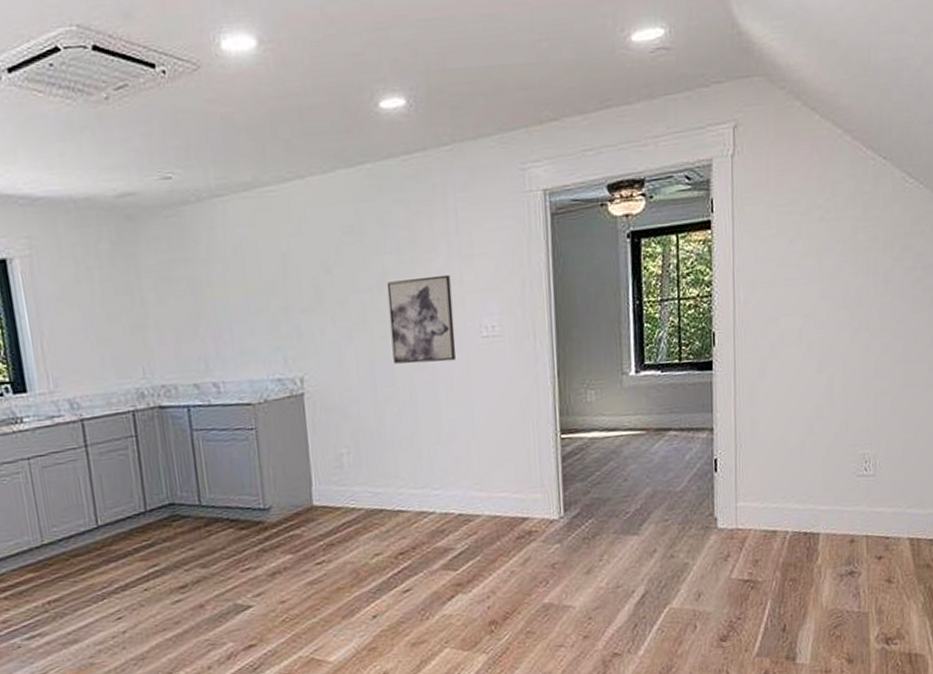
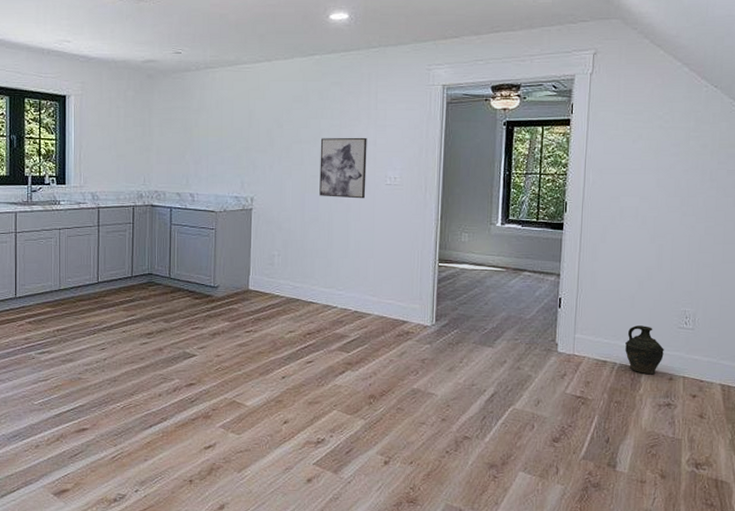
ceramic jug: none [797,479,842,540] -> present [625,325,664,375]

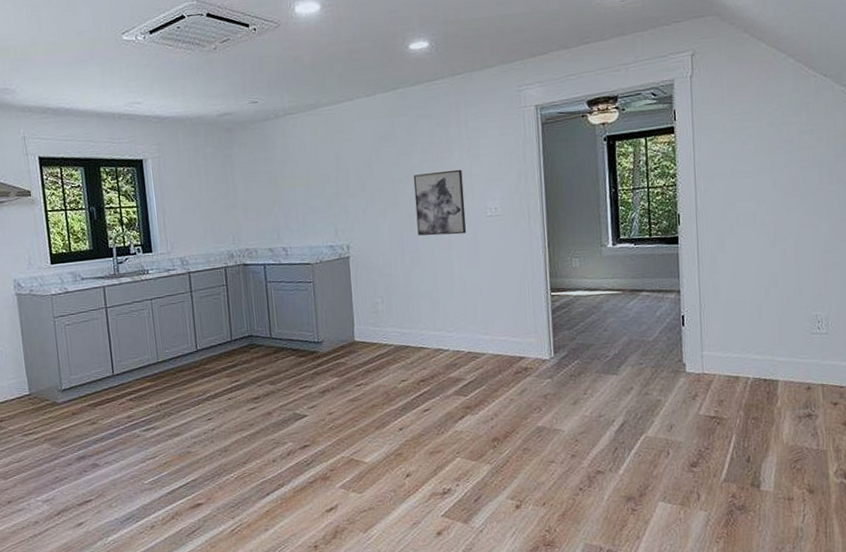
ceramic jug: present [625,325,664,375] -> none [757,335,799,386]

